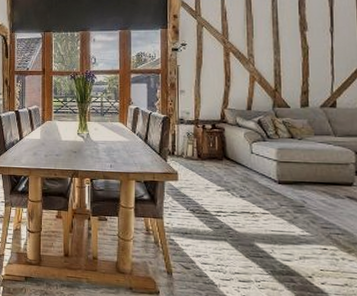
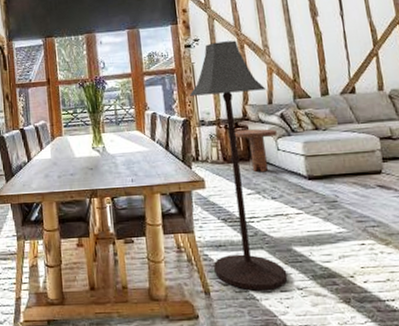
floor lamp: none [172,48,247,279] -> present [190,40,288,291]
side table: none [210,132,252,172] -> present [234,128,277,172]

